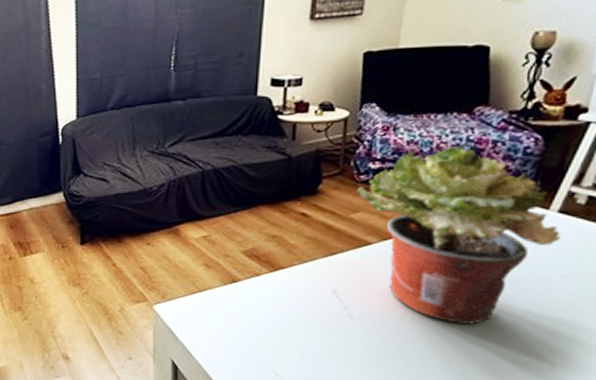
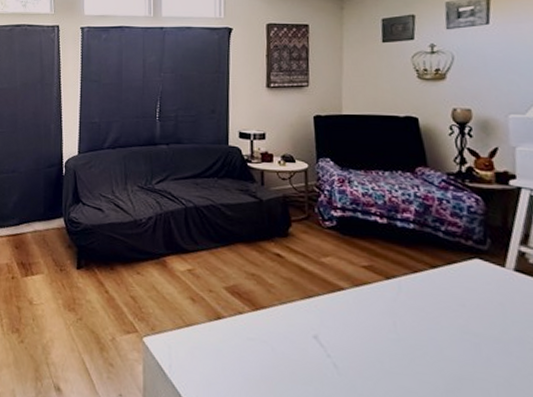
potted plant: present [357,147,561,324] -> none [324,201,524,385]

